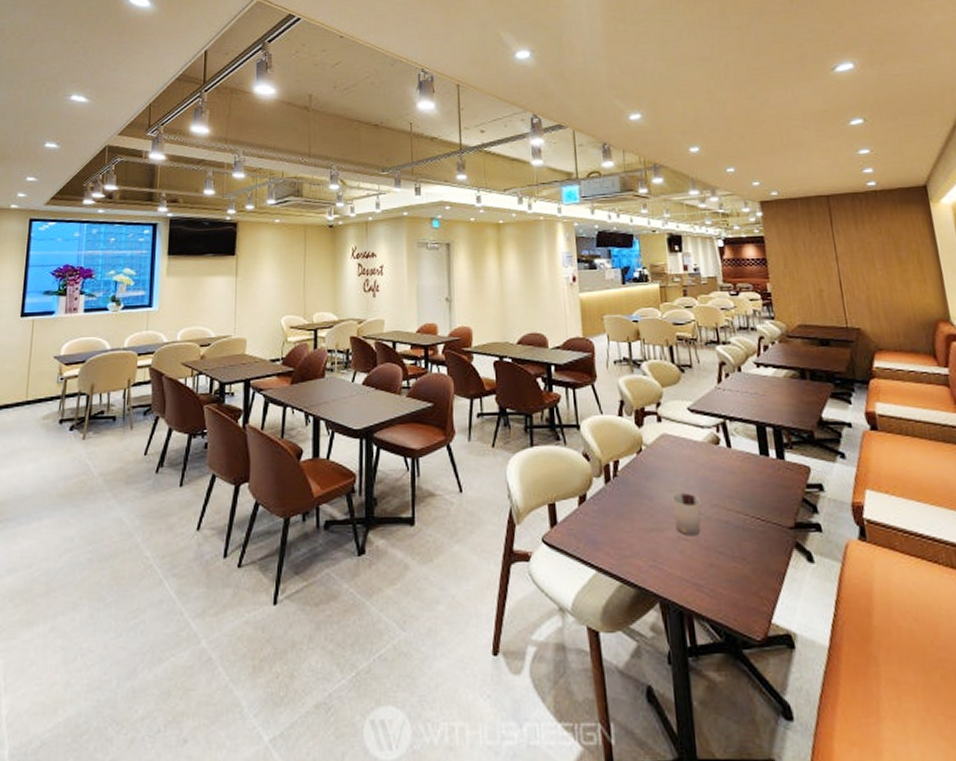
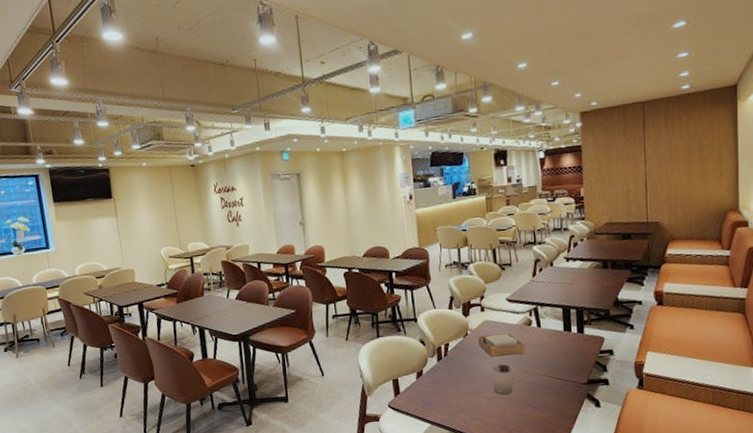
napkin holder: none [654,452,714,482] -> present [477,333,525,357]

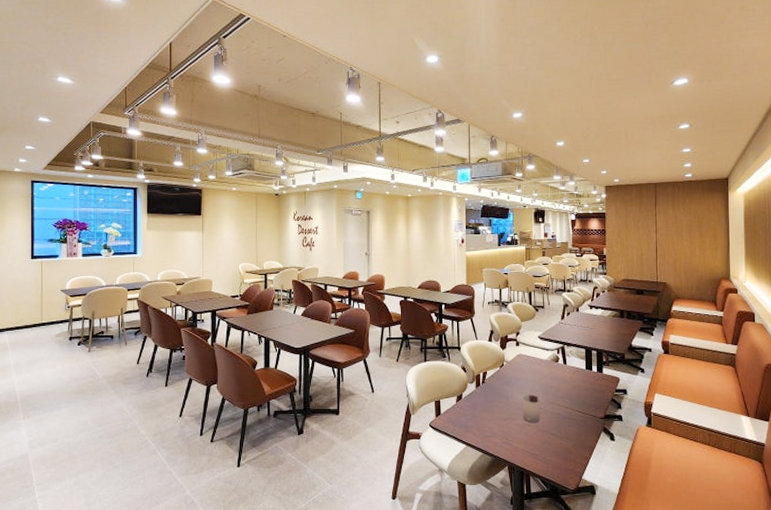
napkin holder: present [477,333,525,357] -> none [512,367,552,387]

